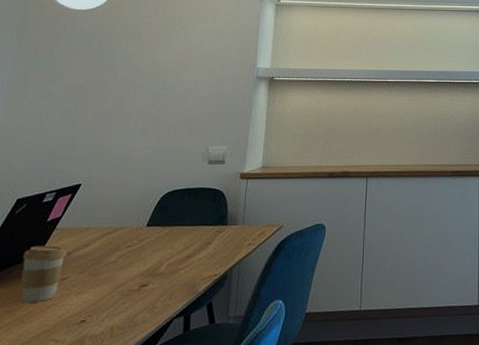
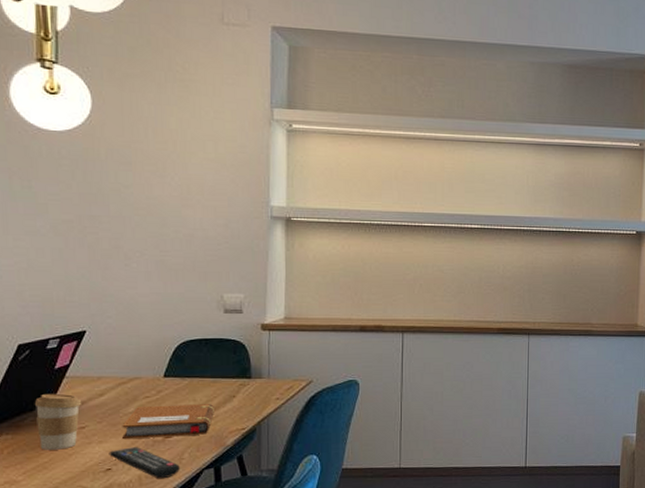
remote control: none [85,297,152,330] -> present [109,447,180,479]
notebook: none [100,251,190,290] -> present [122,404,214,440]

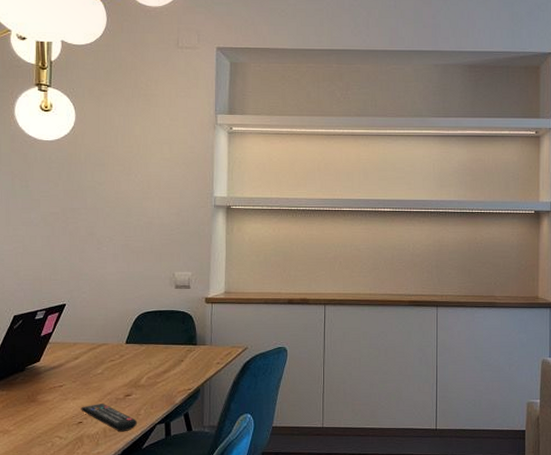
coffee cup: present [34,393,81,450] -> none [24,356,60,405]
notebook: present [122,404,214,440] -> none [92,367,166,397]

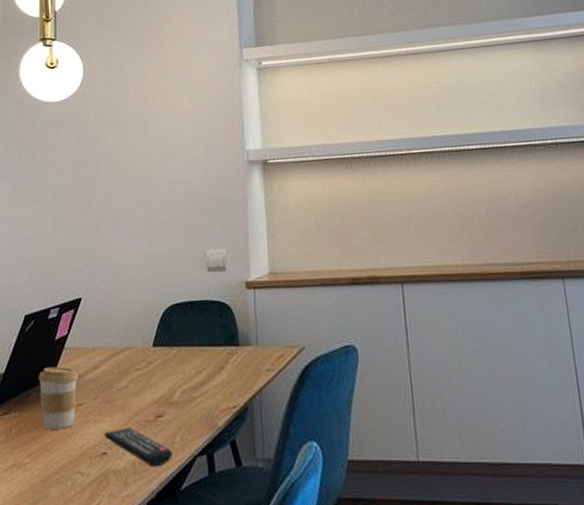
coffee cup: none [24,356,60,405] -> present [38,366,78,430]

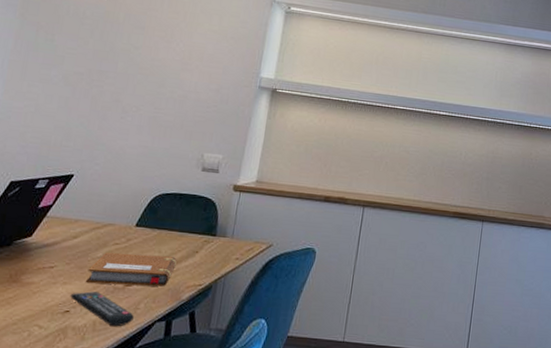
coffee cup: present [38,366,78,430] -> none [8,230,55,287]
notebook: none [115,377,204,419] -> present [86,252,177,287]

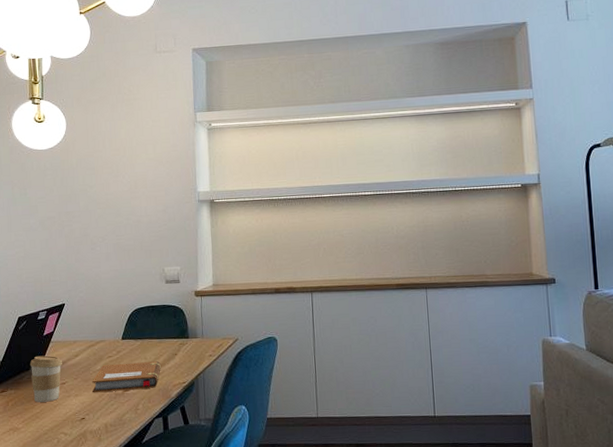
coffee cup: none [8,230,55,287] -> present [29,355,62,402]
remote control: present [70,291,134,327] -> none [83,399,136,427]

